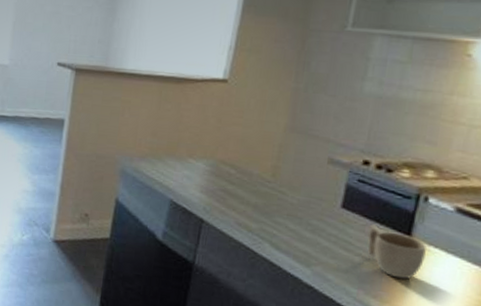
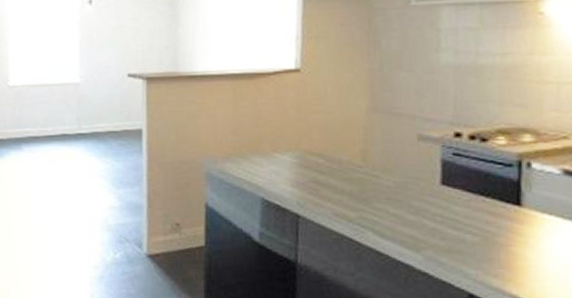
cup: present [367,224,426,280] -> none [474,198,541,253]

